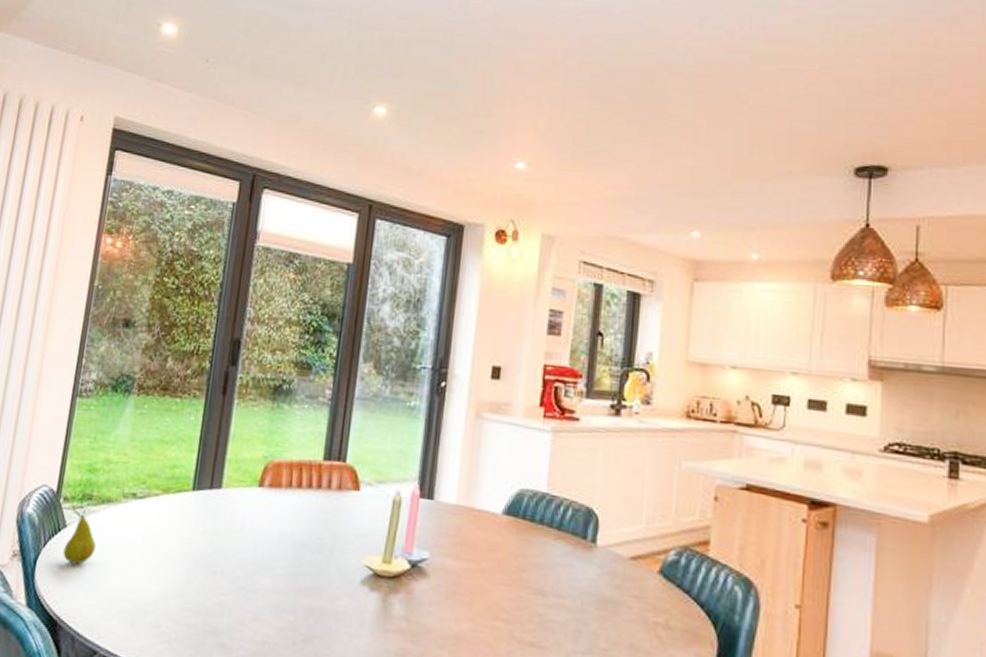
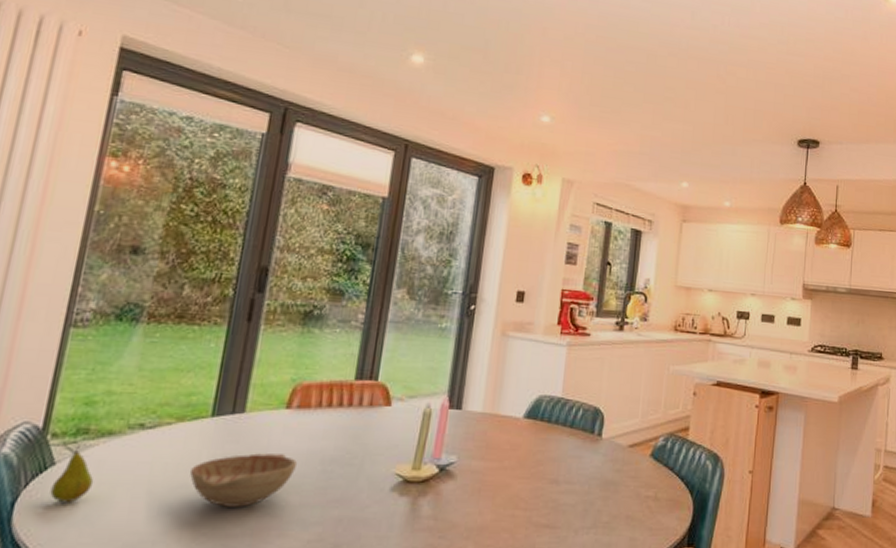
decorative bowl: none [174,531,271,586] -> present [189,453,298,507]

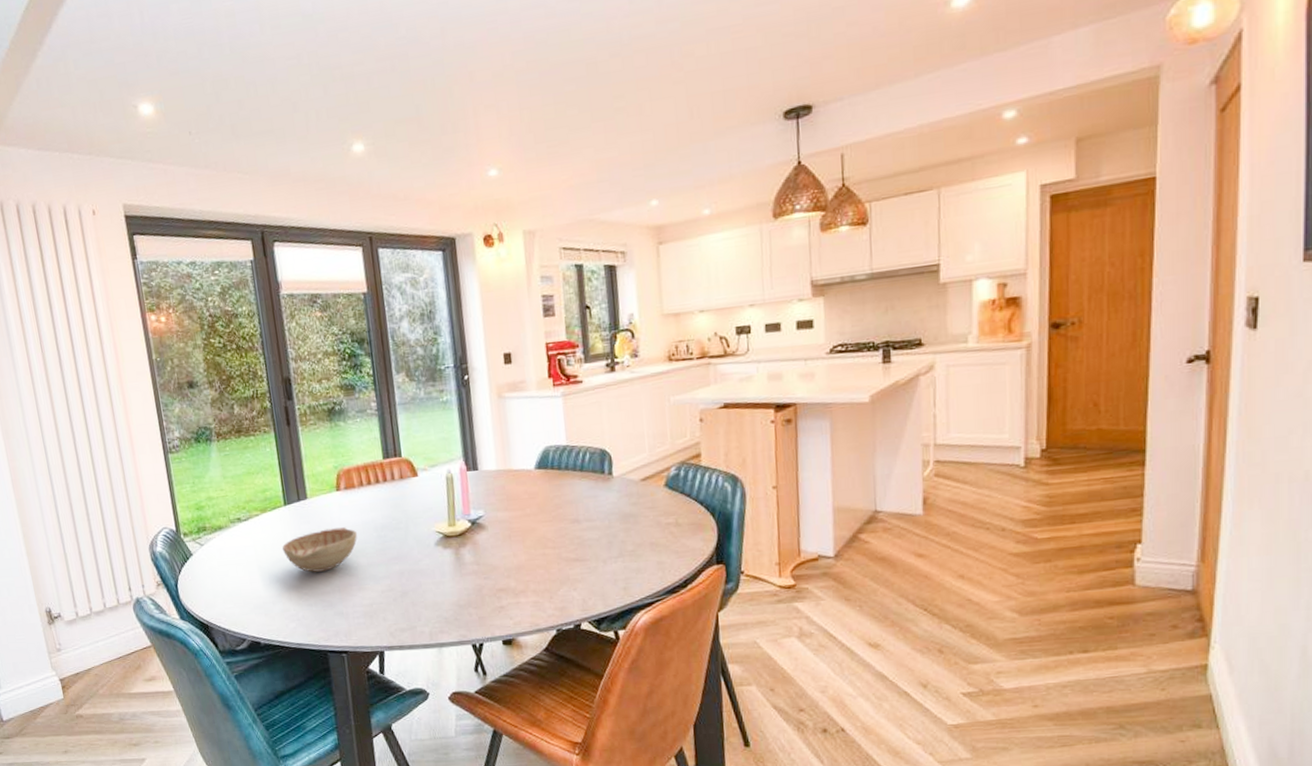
fruit: present [50,444,94,504] -> none [195,538,221,582]

